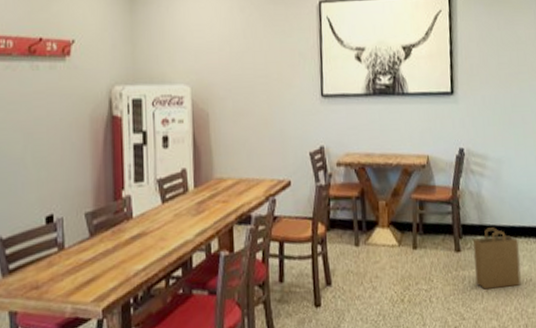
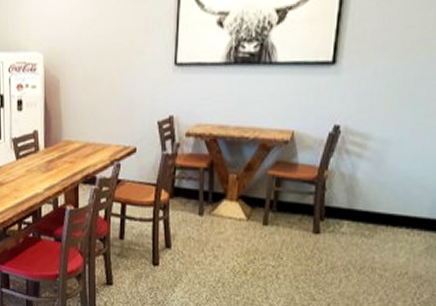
shopping bag: present [472,227,521,291] -> none [333,213,396,277]

